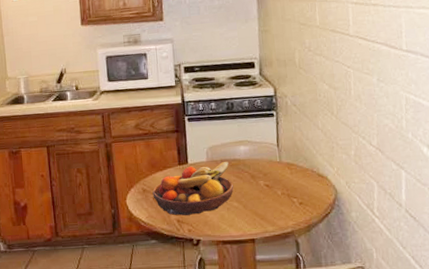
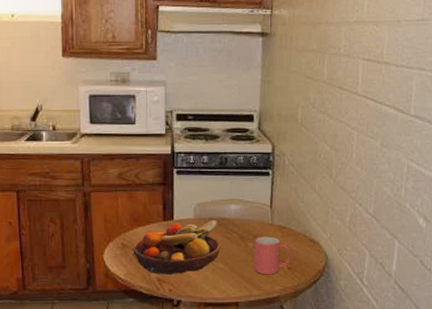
mug: none [265,174,301,211] -> present [254,236,290,275]

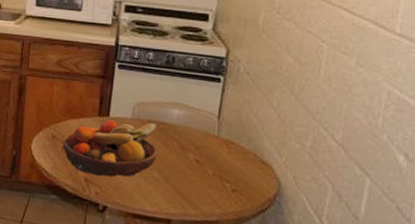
mug: present [254,236,290,275] -> none [192,149,237,195]

